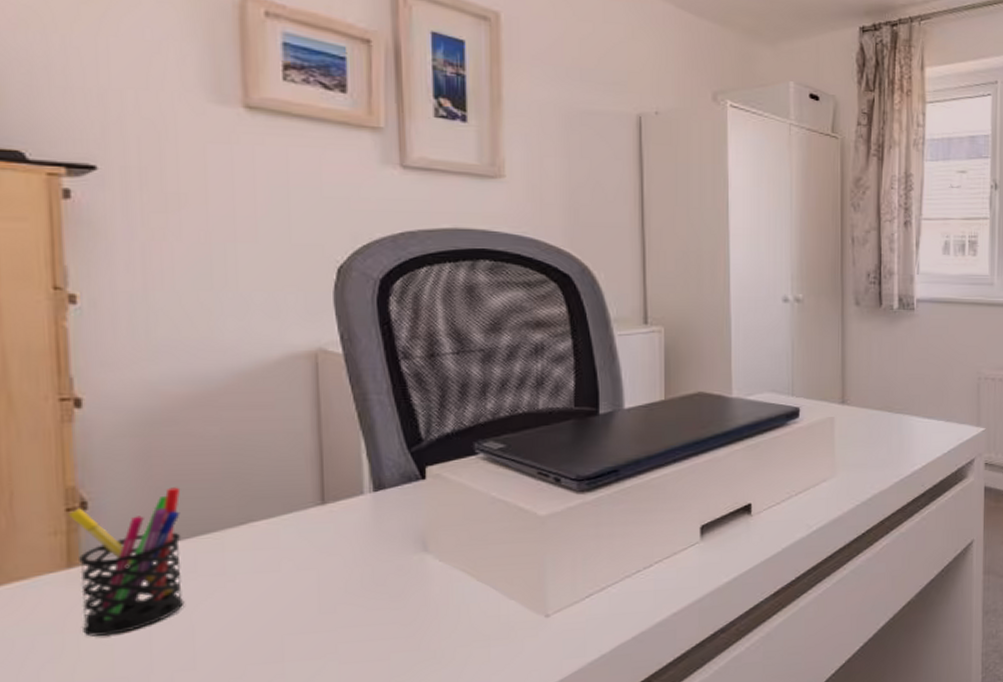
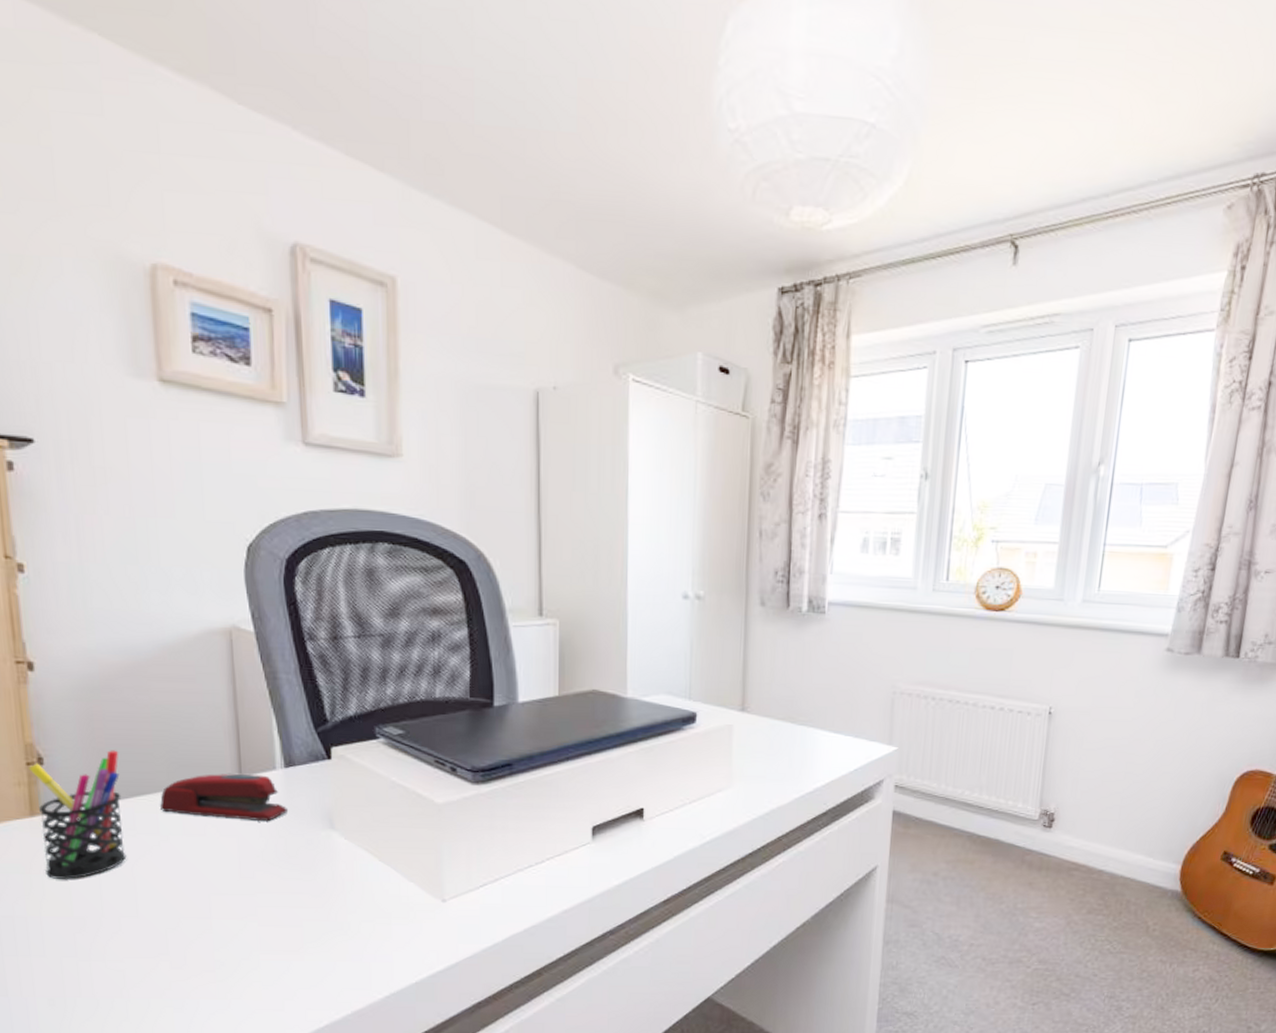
stapler: none [226,501,376,551] -> present [159,774,287,821]

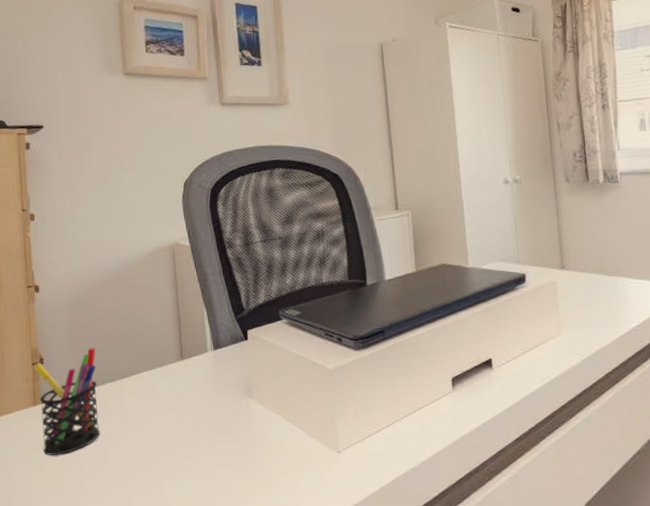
stapler: present [159,774,287,821] -> none [124,357,217,395]

